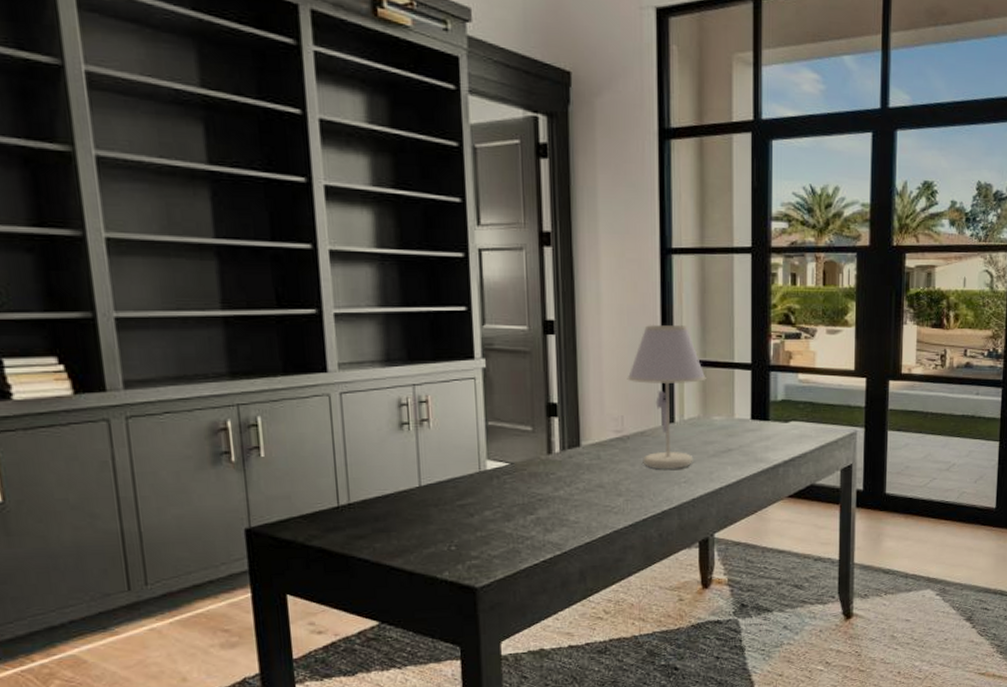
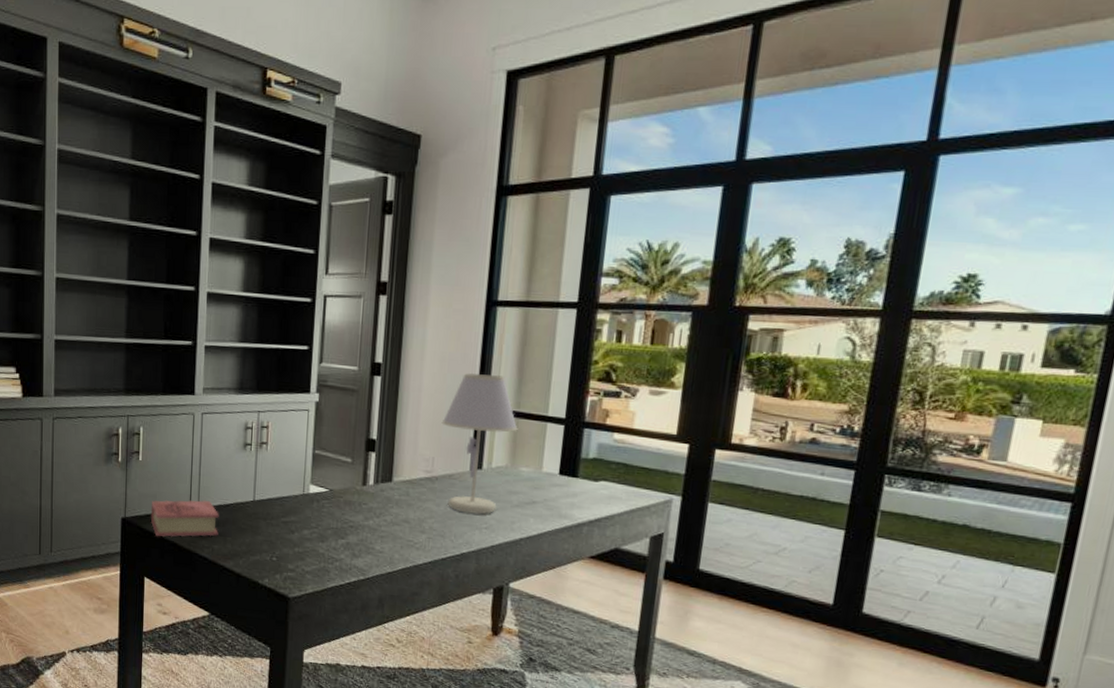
book: none [284,493,379,545] -> present [150,499,219,537]

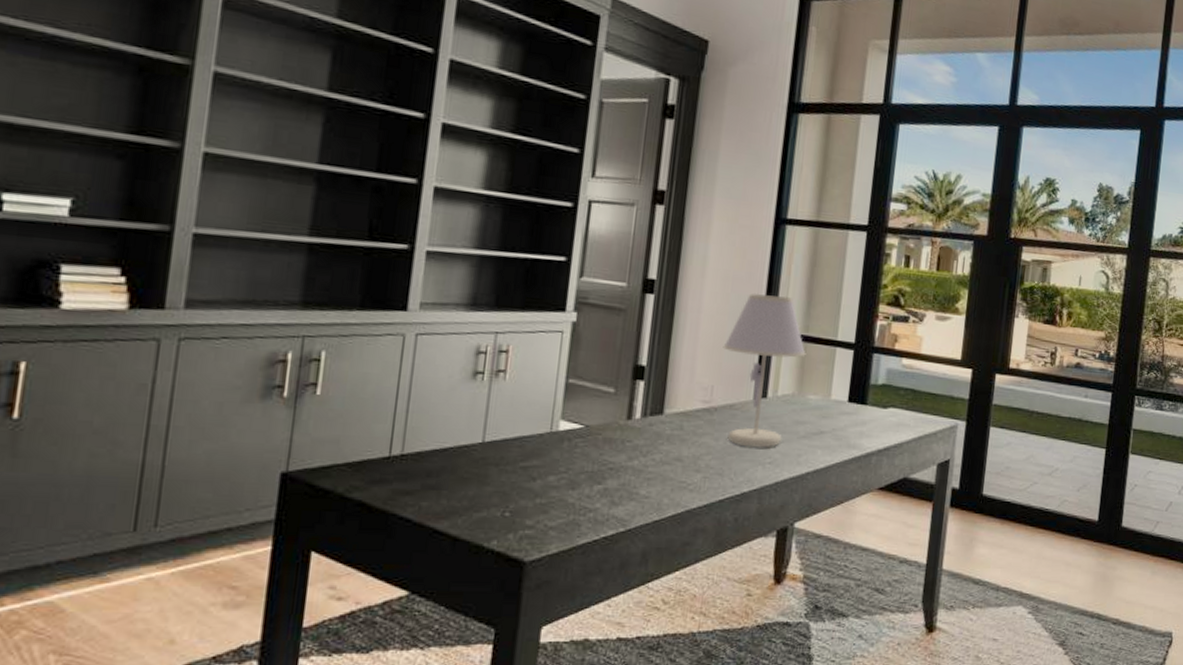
book: present [150,499,219,537] -> none [328,443,432,496]

